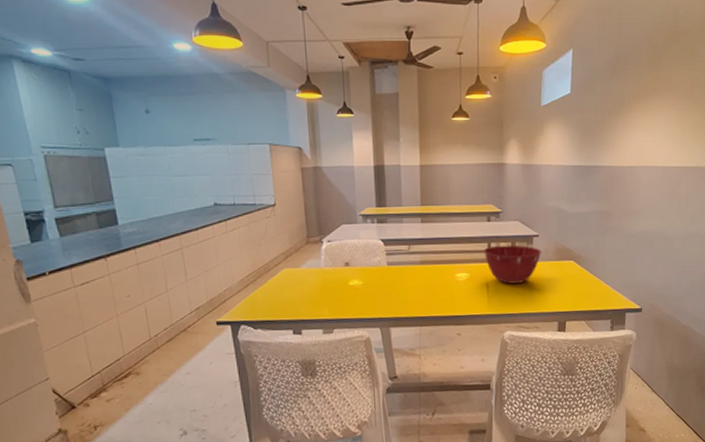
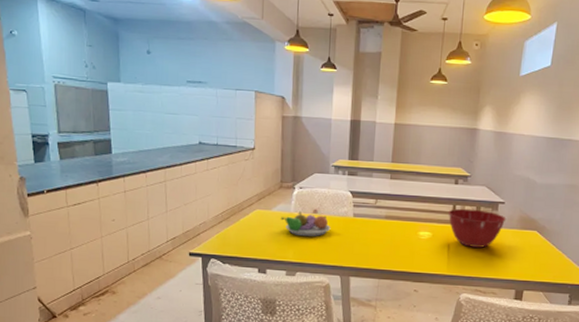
fruit bowl: none [311,266,365,292] -> present [281,212,331,237]

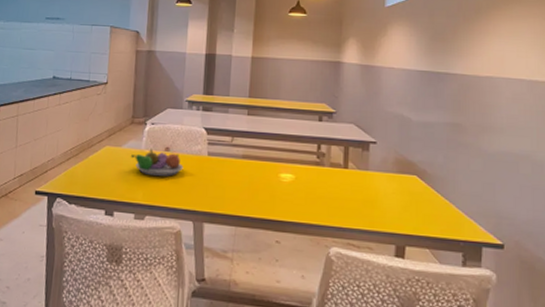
mixing bowl: present [448,208,507,248] -> none [312,148,380,194]

